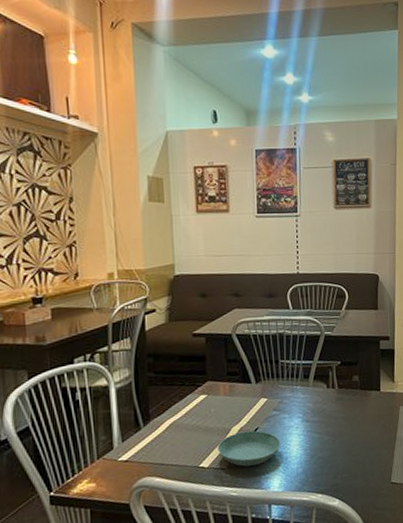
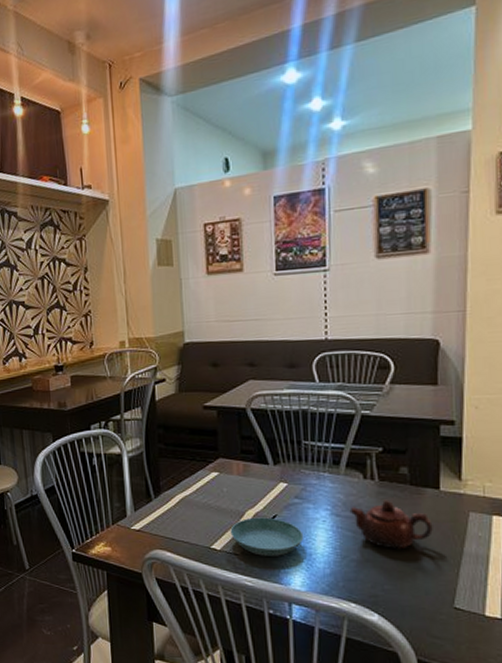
teapot: none [316,403,376,444] -> present [349,500,433,550]

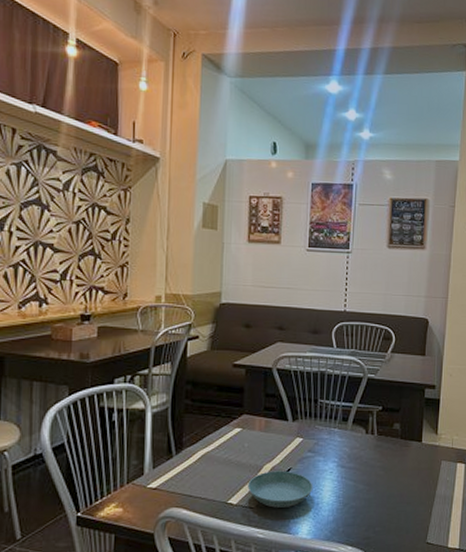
teapot: present [349,500,433,550] -> none [352,452,415,495]

